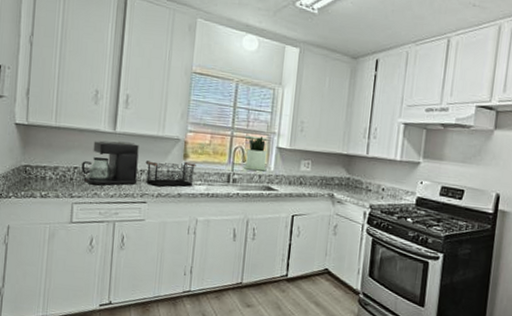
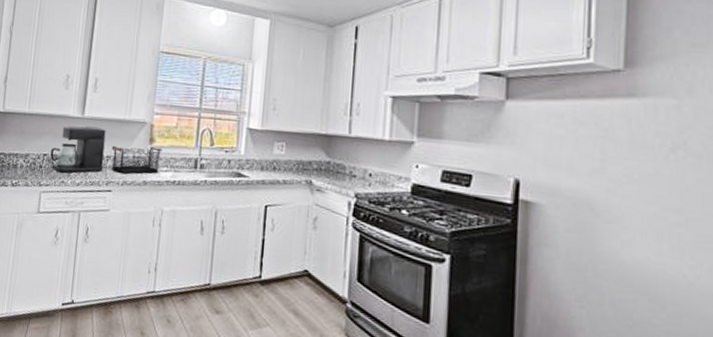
planter: present [243,135,267,171] -> none [211,116,237,156]

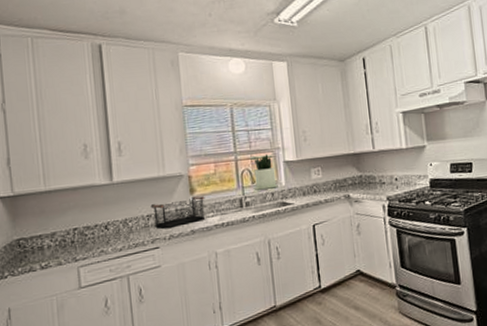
coffee maker: present [50,126,106,173] -> none [81,190,146,243]
planter: none [211,116,237,156] -> present [253,154,278,190]

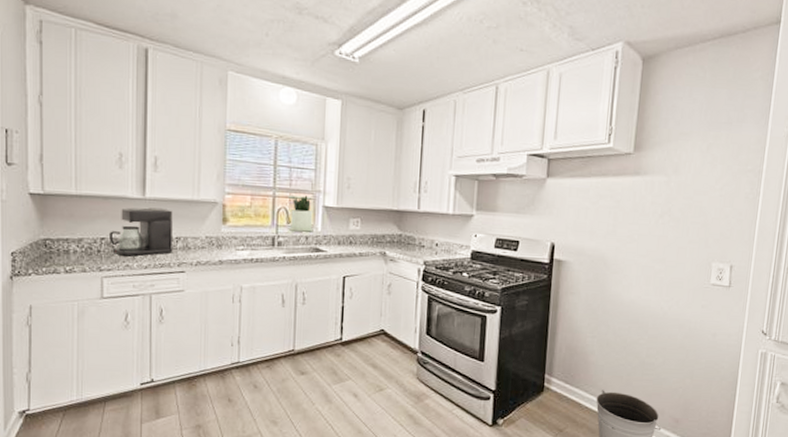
coffee maker: none [81,190,146,243] -> present [110,208,173,257]
dish rack: present [150,196,206,229] -> none [181,226,237,255]

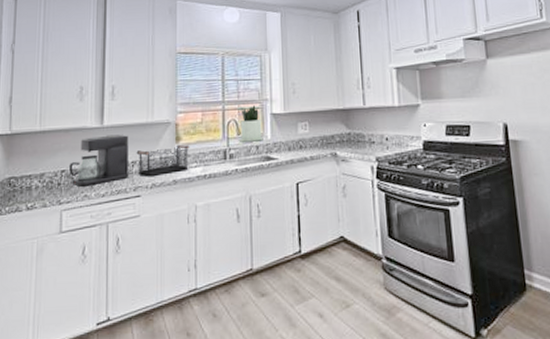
dish rack: none [181,226,237,255] -> present [136,144,190,177]

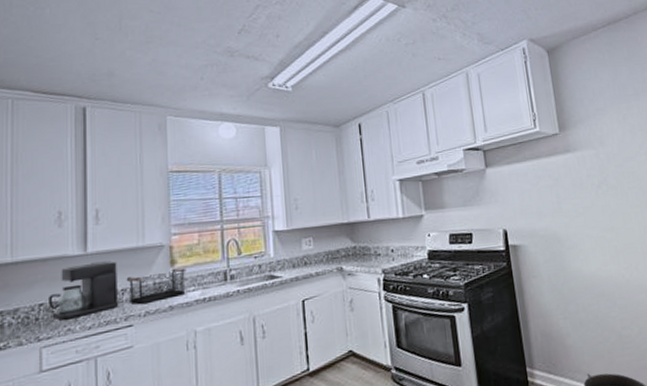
planter: present [238,105,264,142] -> none [239,223,266,262]

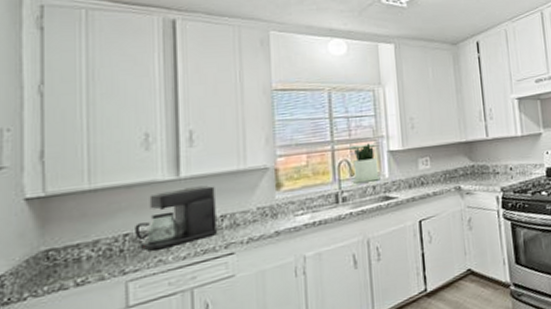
dish rack: present [126,268,187,305] -> none [226,191,294,231]
planter: none [239,223,266,262] -> present [352,143,381,184]

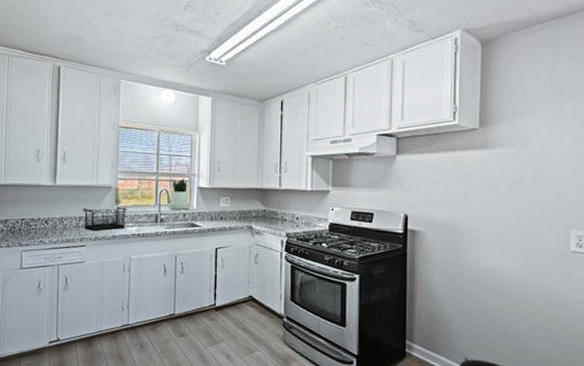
coffee maker: present [135,186,218,251] -> none [28,193,77,234]
dish rack: none [226,191,294,231] -> present [83,206,127,232]

